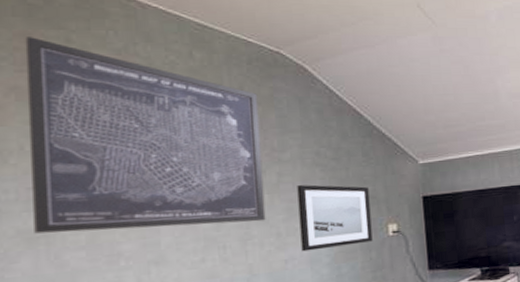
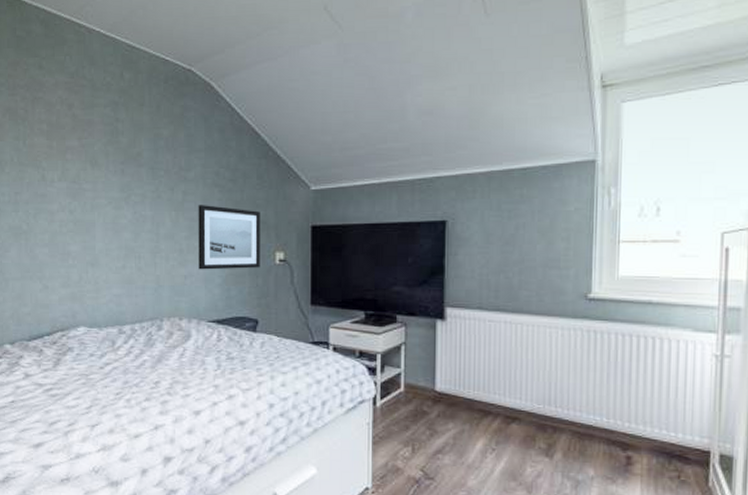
wall art: present [25,37,266,234] -> none [15,65,172,237]

